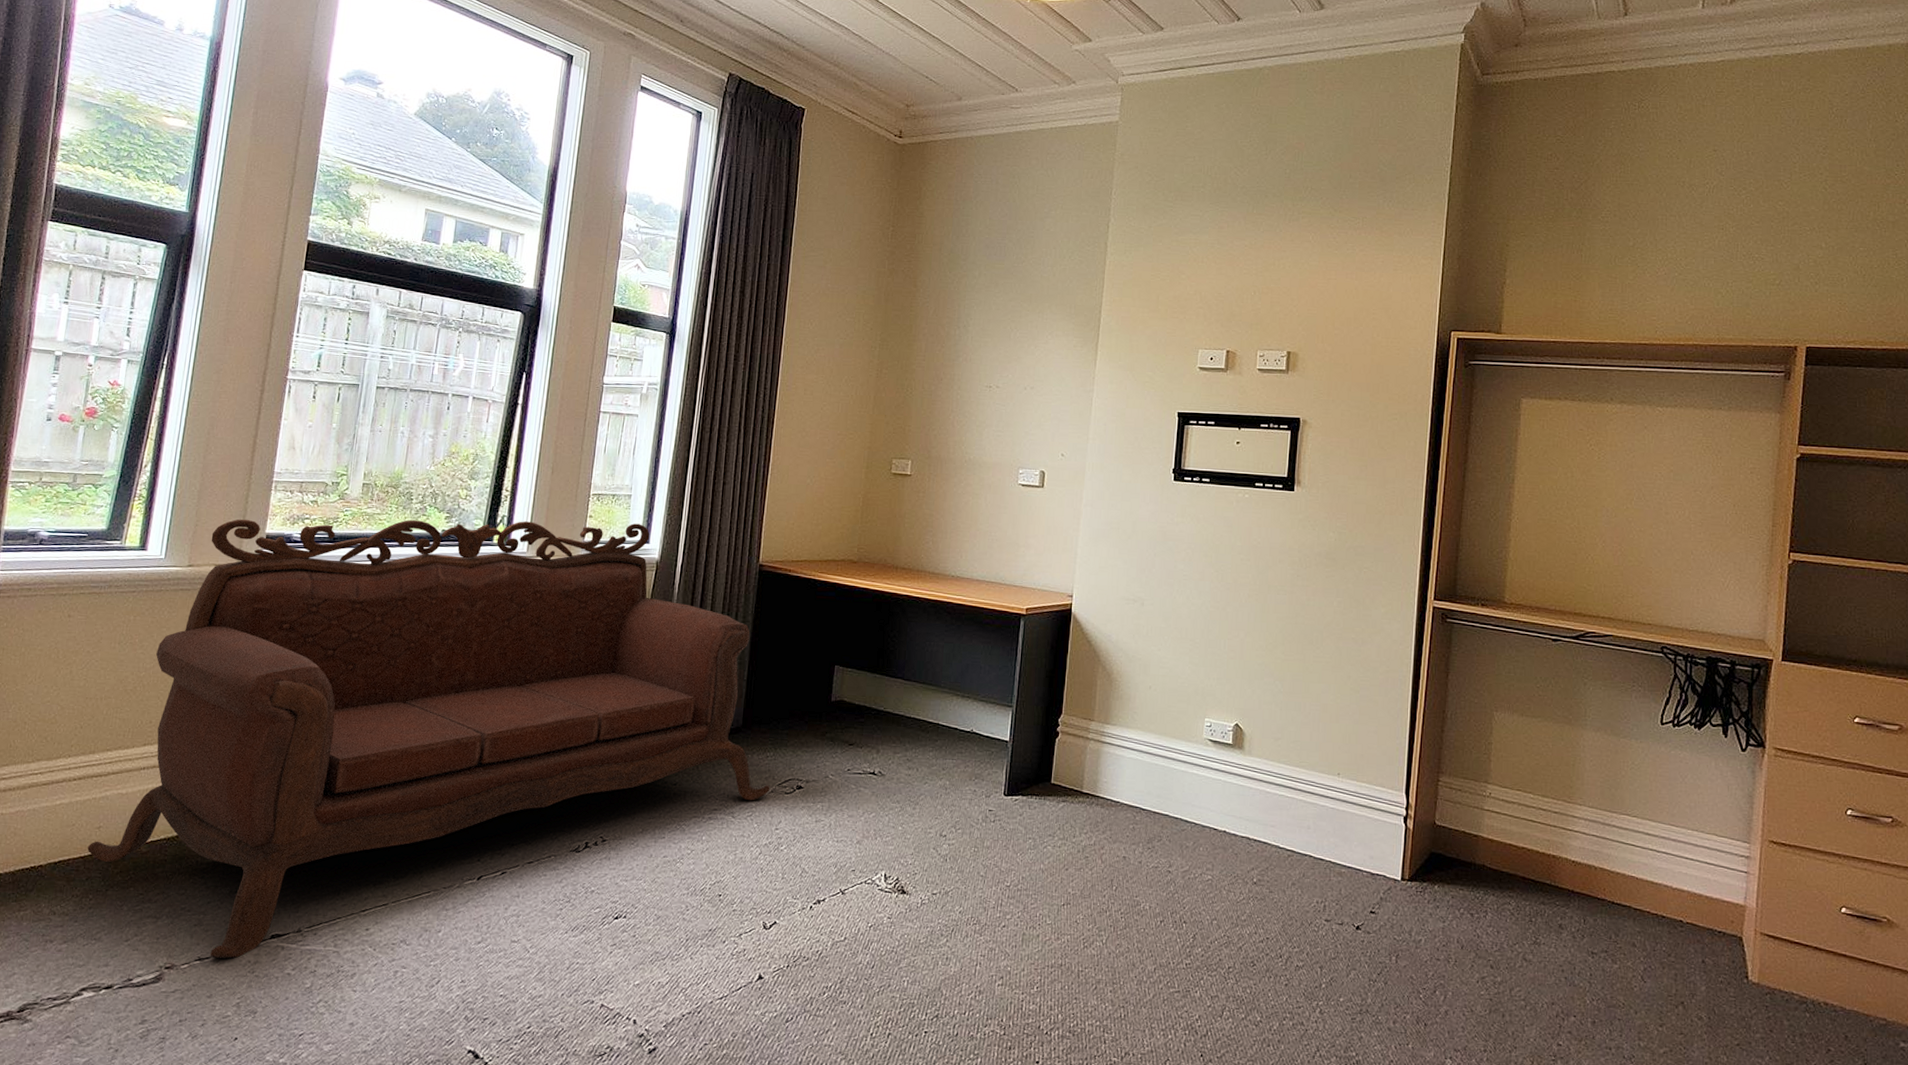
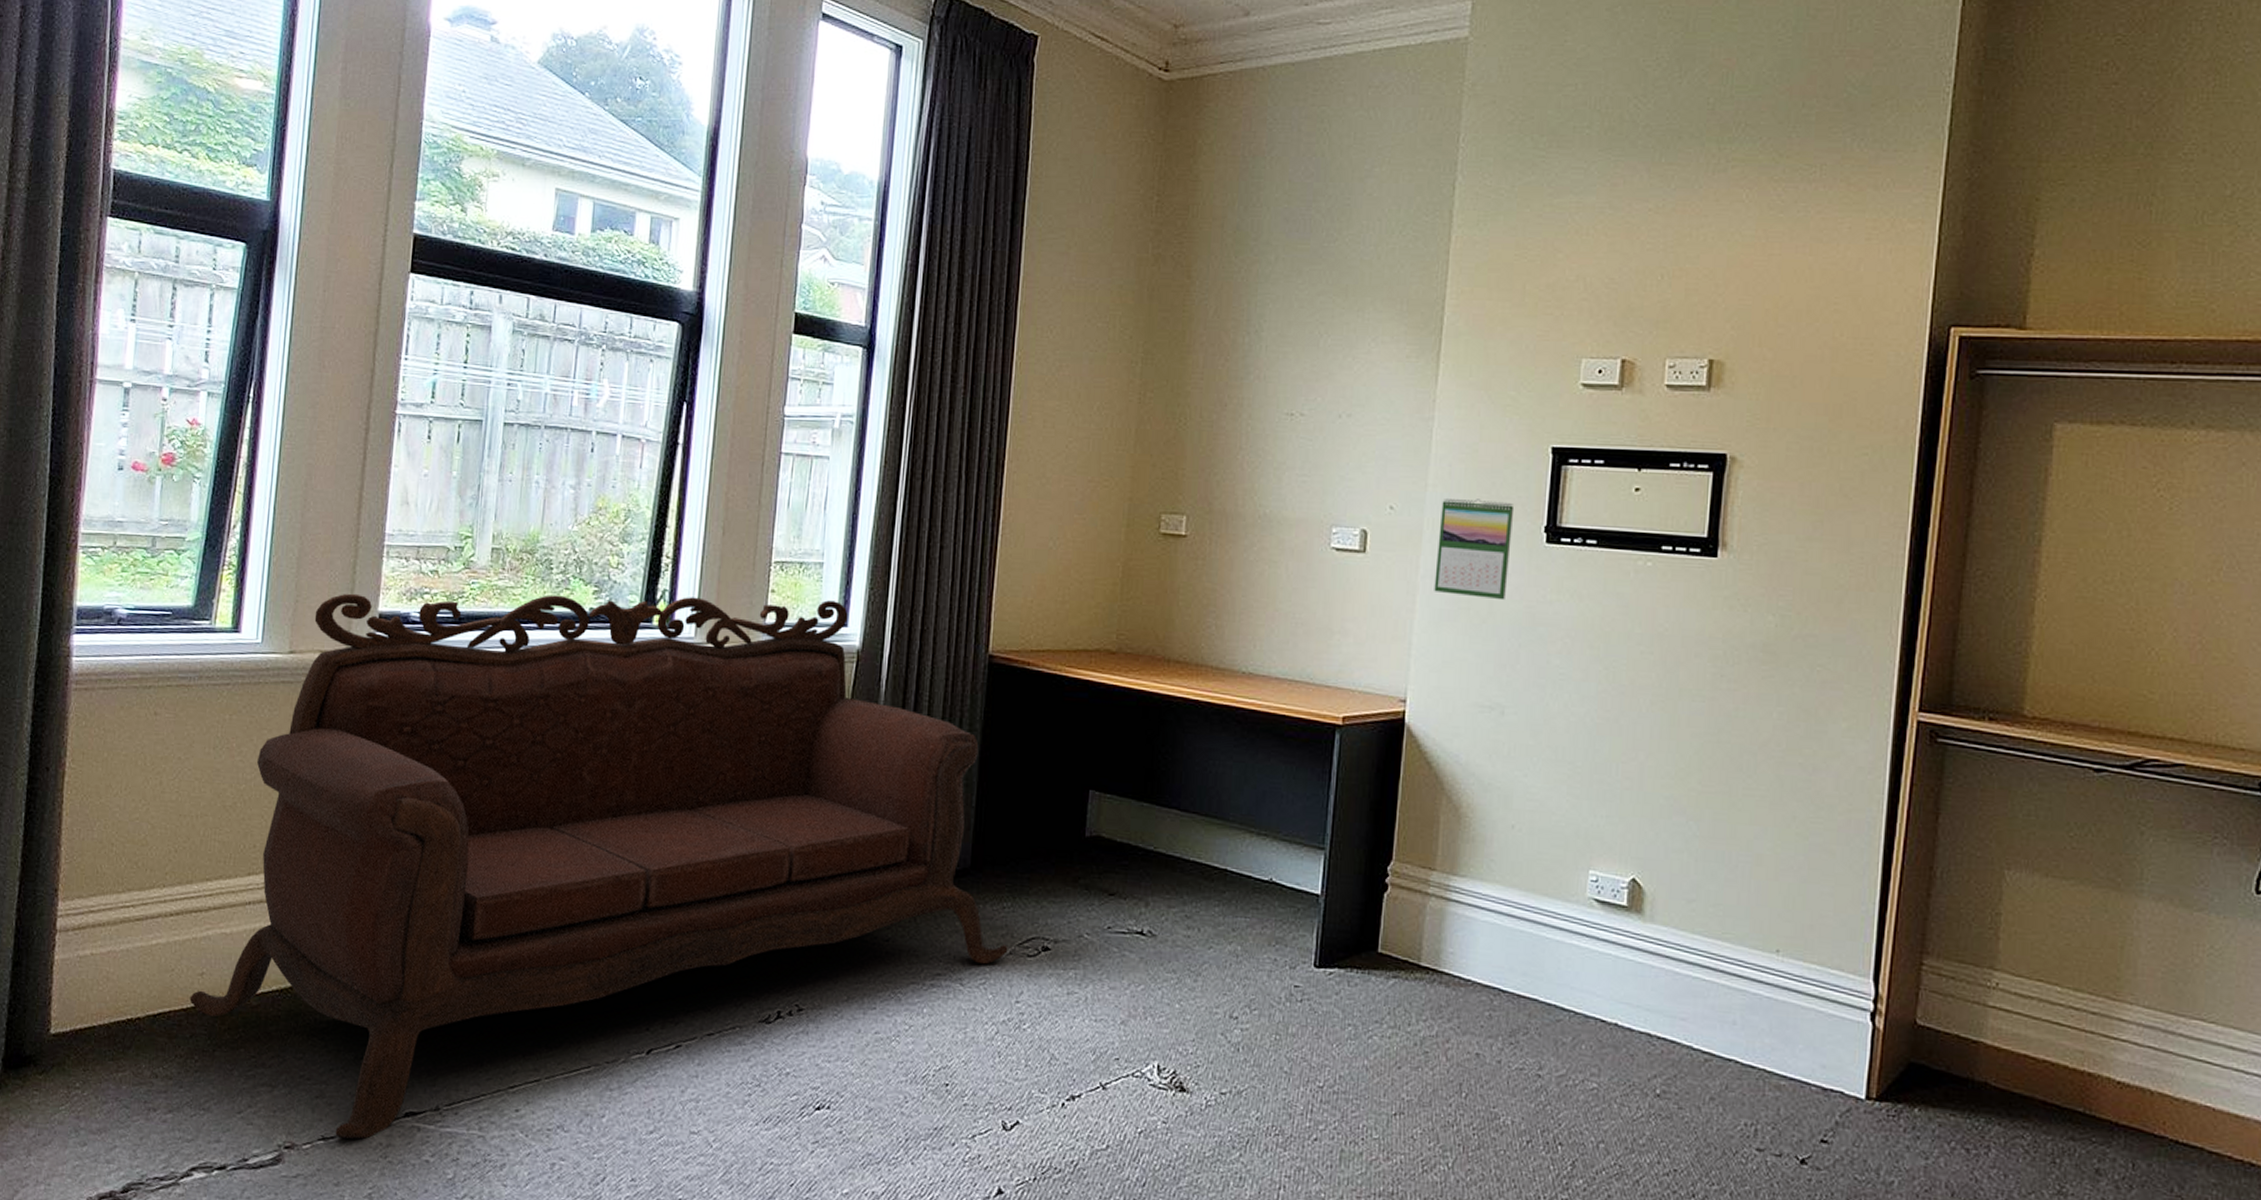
calendar: none [1093,448,1151,522] -> present [1434,497,1515,601]

